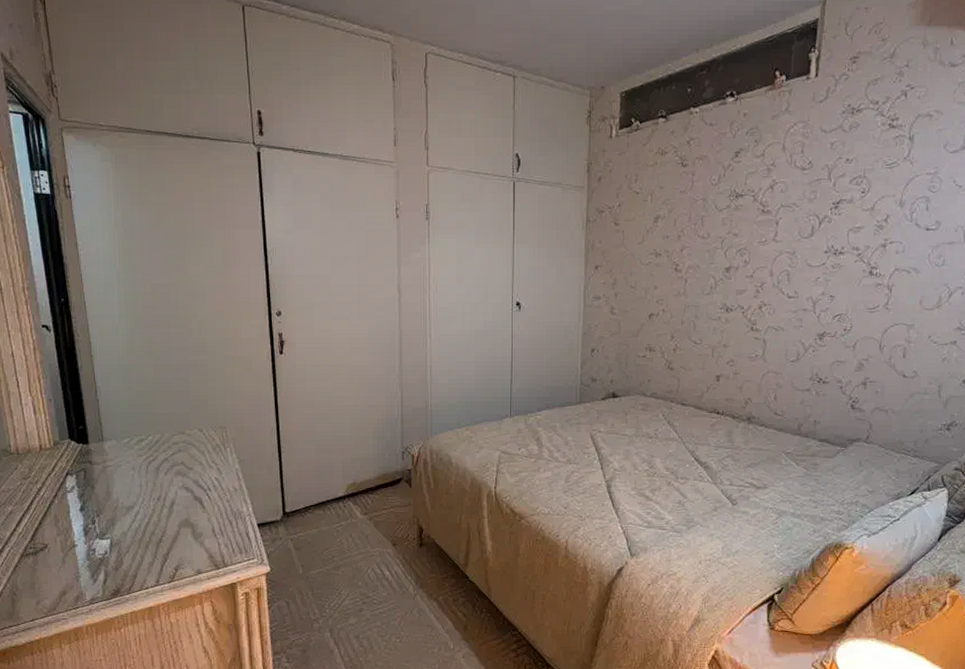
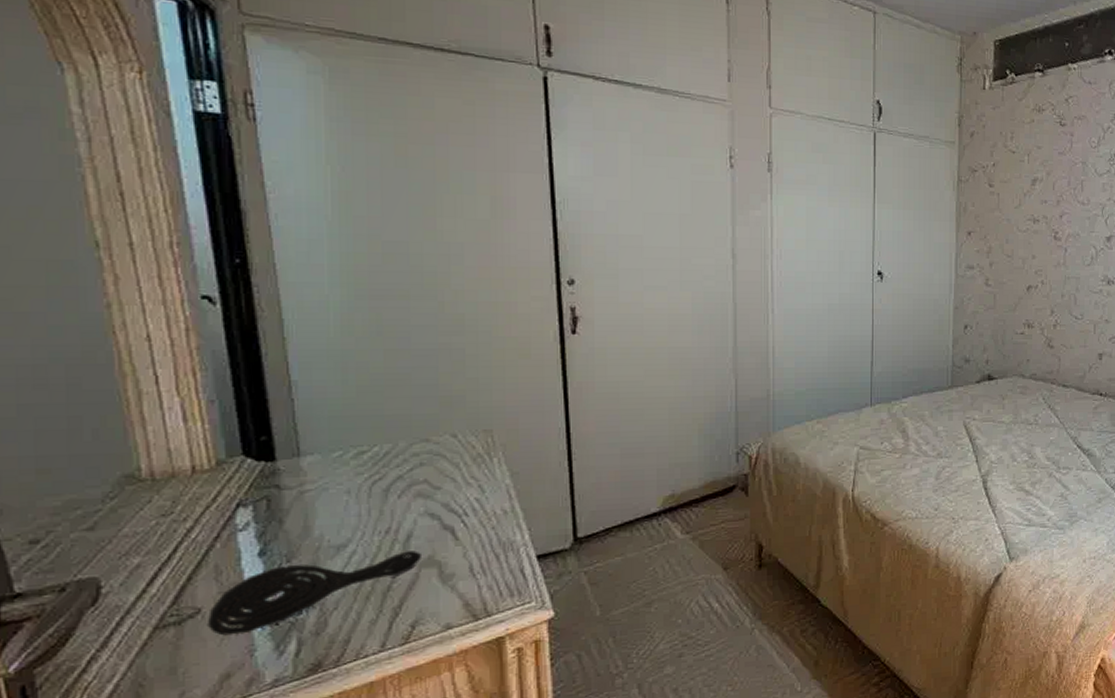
hairbrush: none [51,514,181,566] -> present [206,551,421,636]

